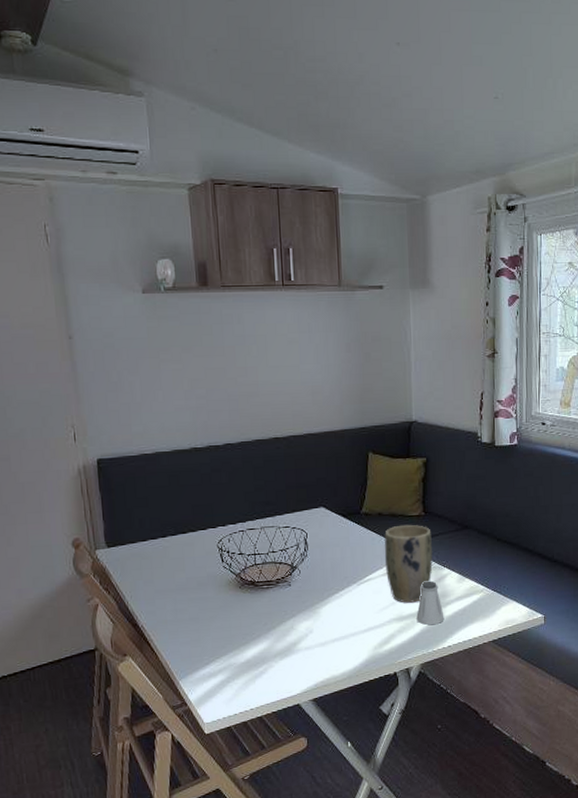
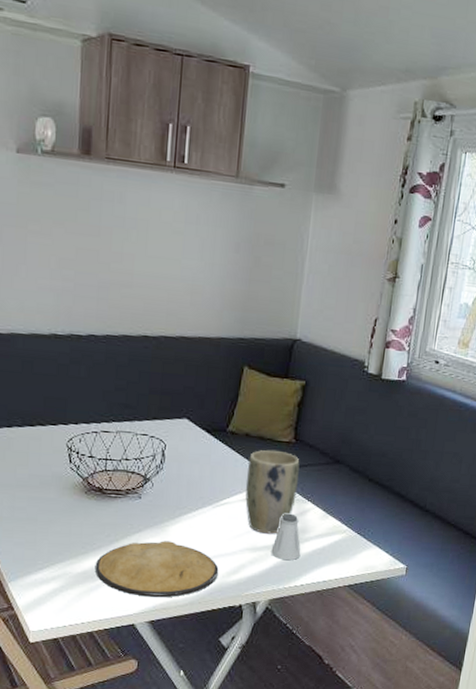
plate: none [256,621,371,677] -> present [94,541,219,598]

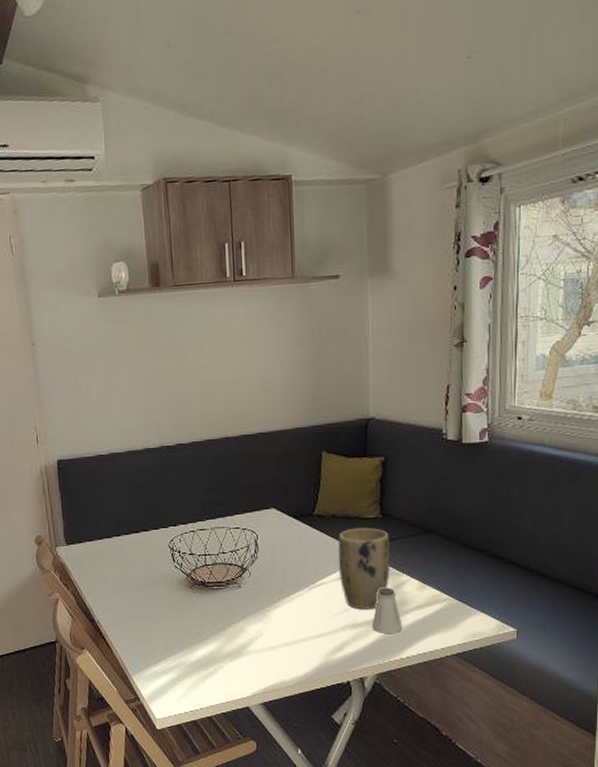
plate: present [94,541,219,598] -> none [206,625,323,680]

